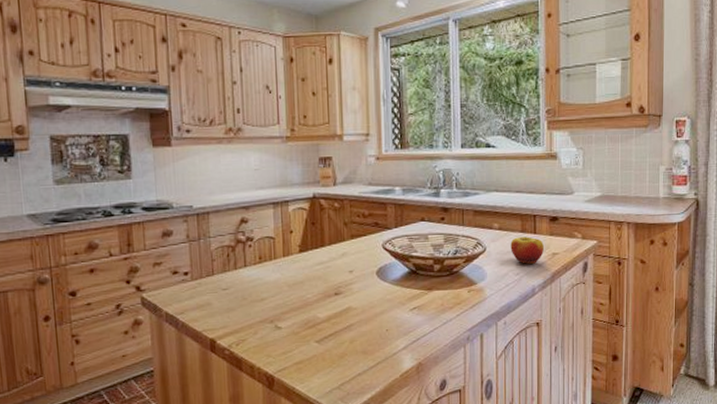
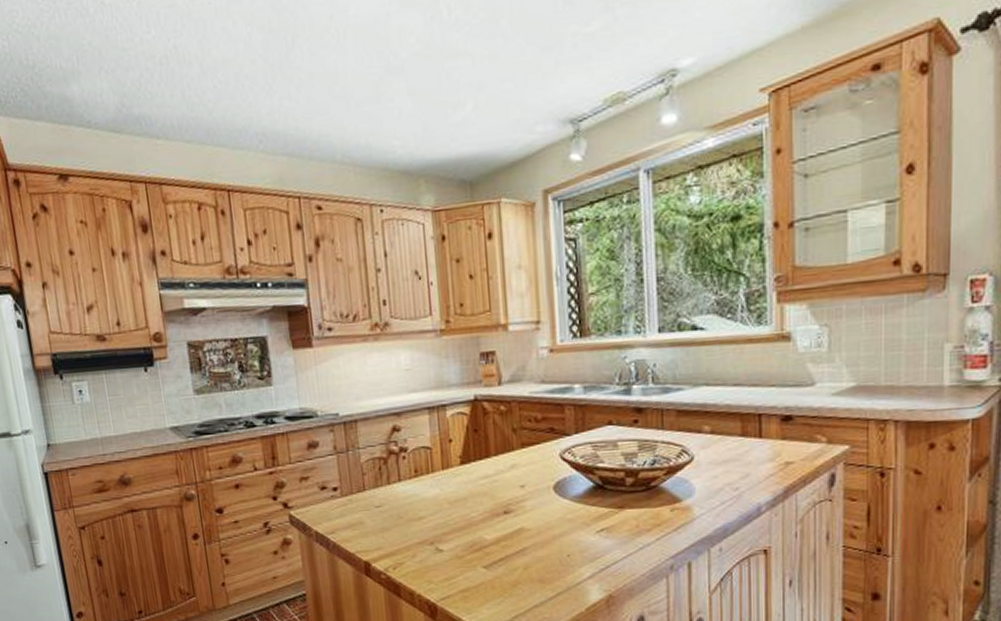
apple: present [510,236,544,264] -> none [727,441,773,476]

